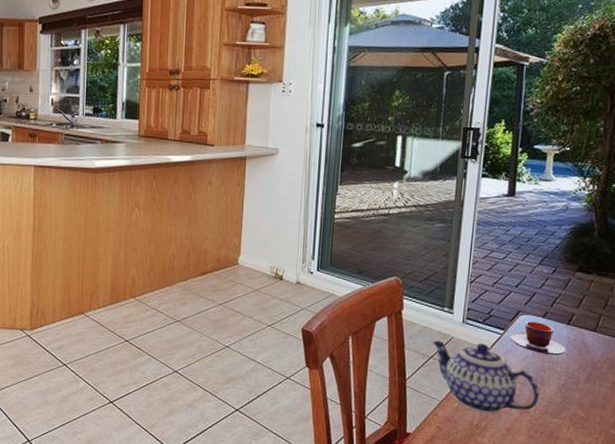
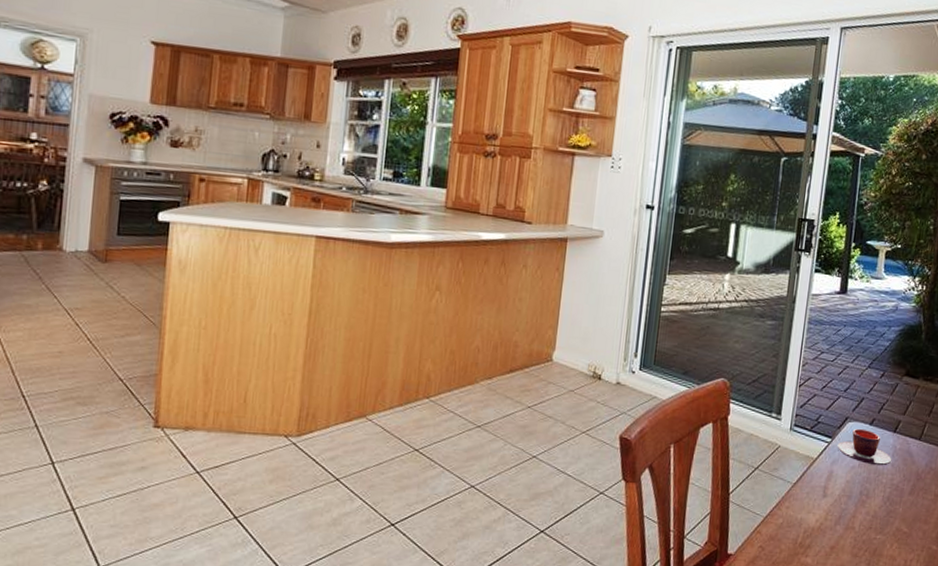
teapot: present [431,340,540,414] -> none [757,449,865,531]

